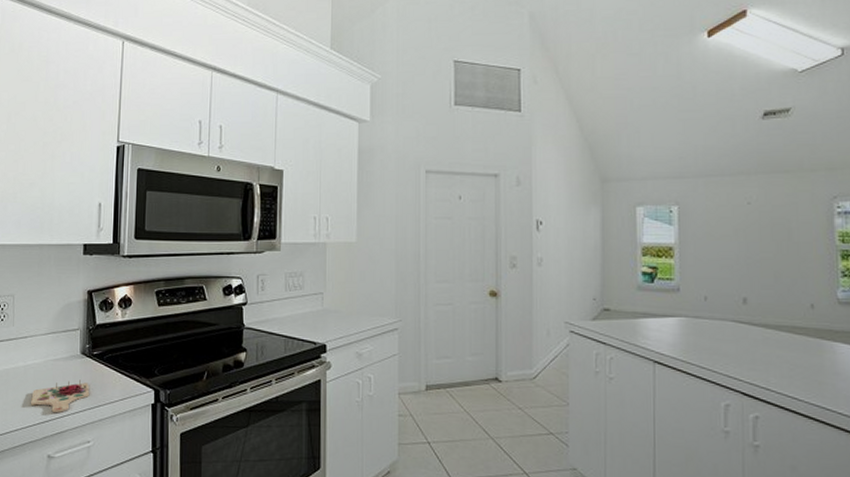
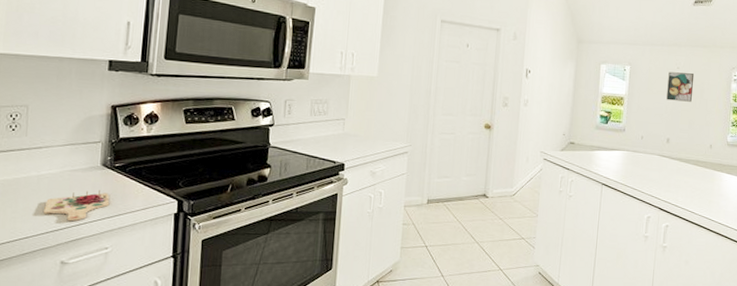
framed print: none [735,209,776,247] -> present [666,72,695,102]

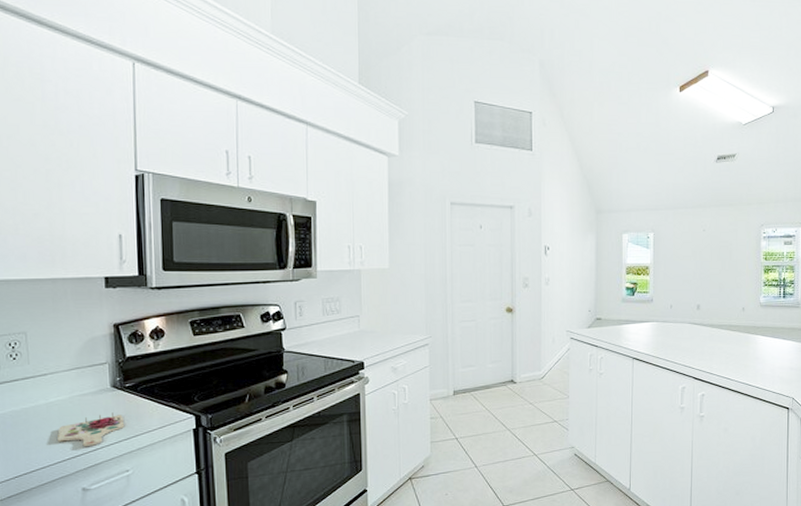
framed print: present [666,72,695,102] -> none [694,235,722,265]

